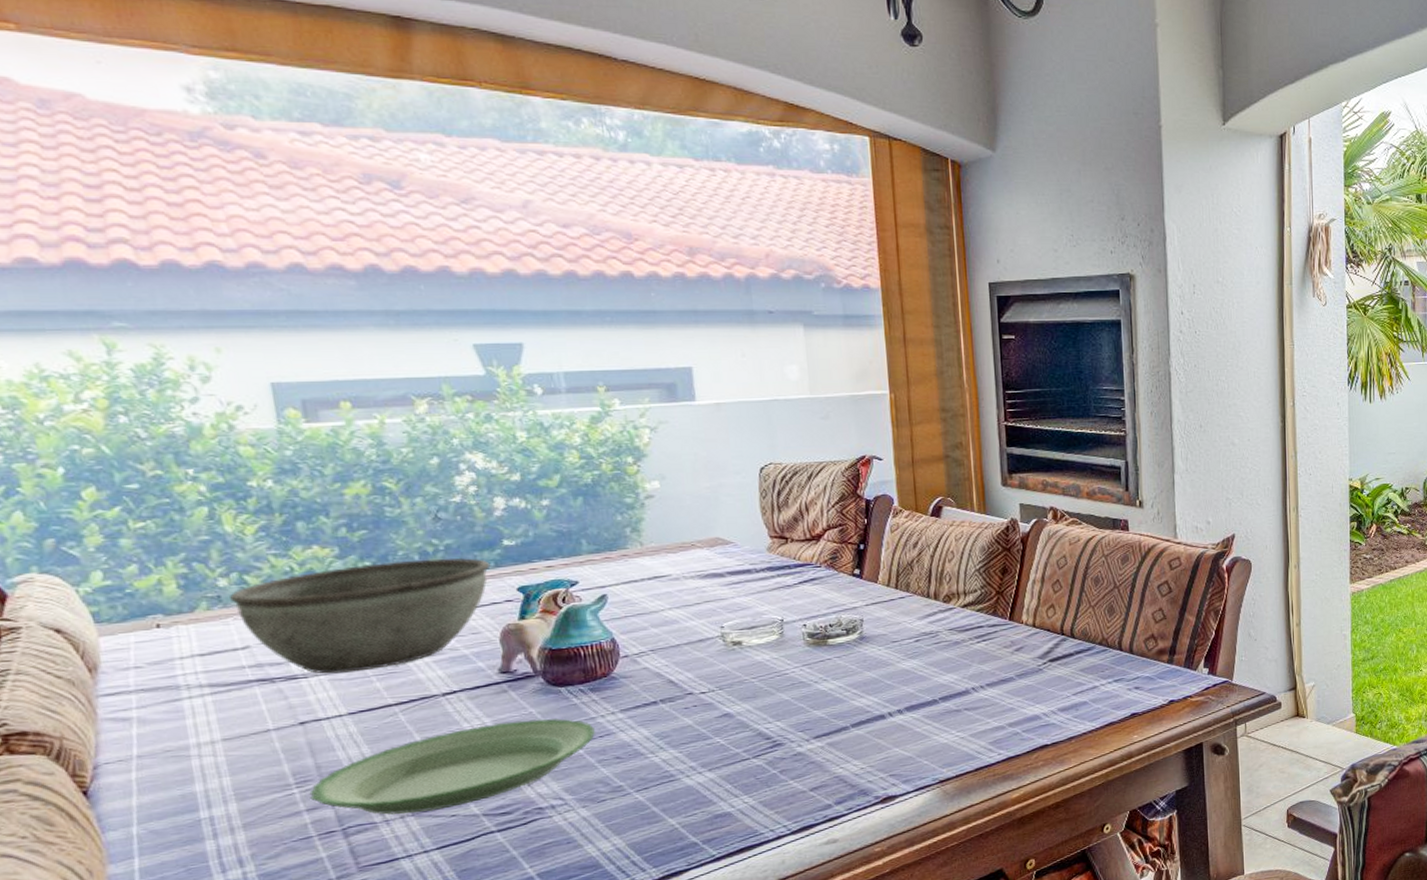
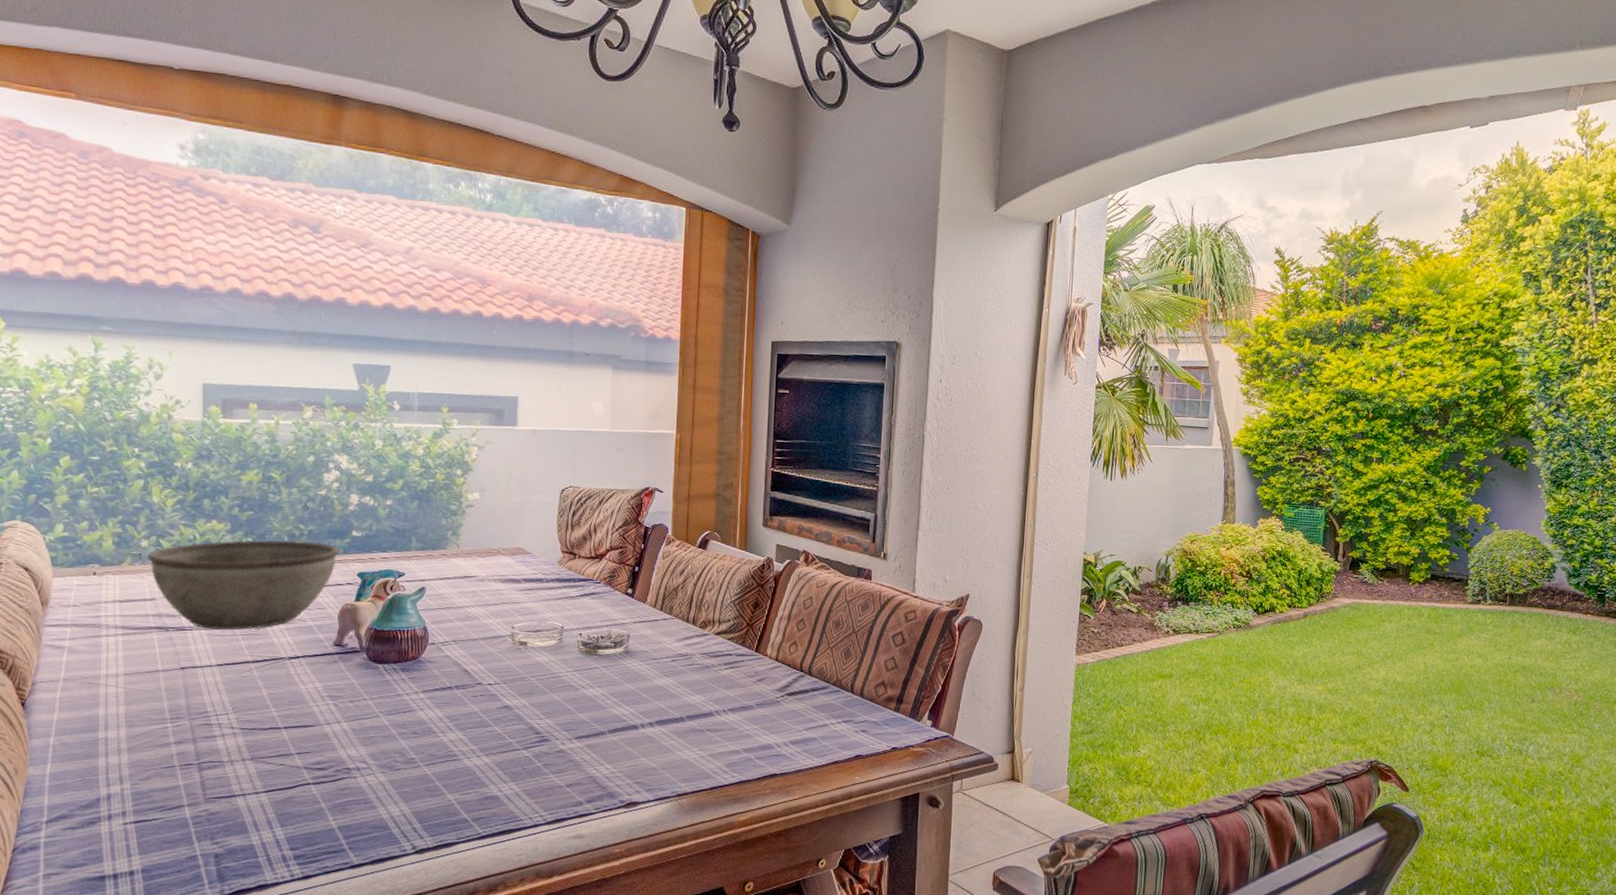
plate: present [309,718,596,815] -> none [179,689,401,759]

